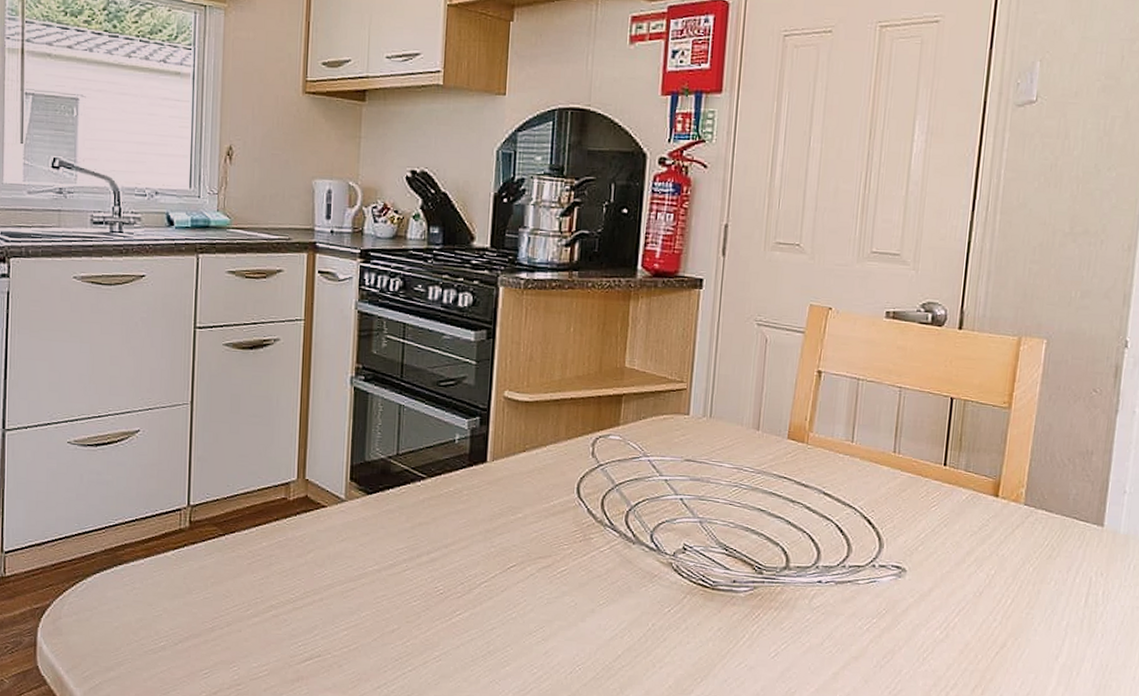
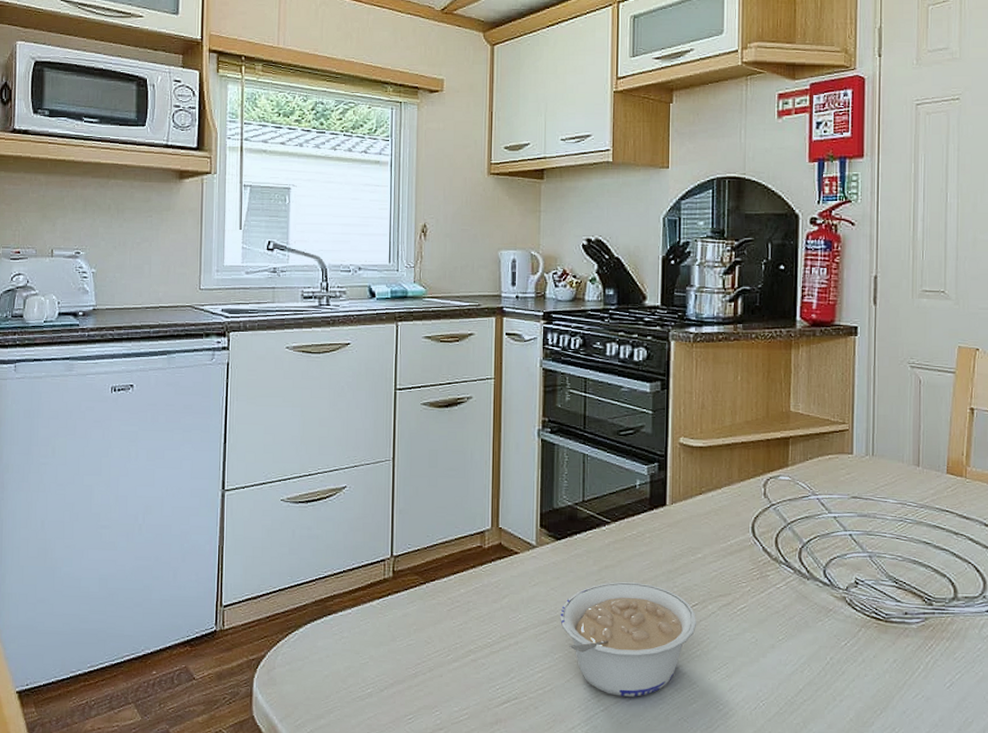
legume: none [368,540,514,658] -> present [560,582,697,697]

